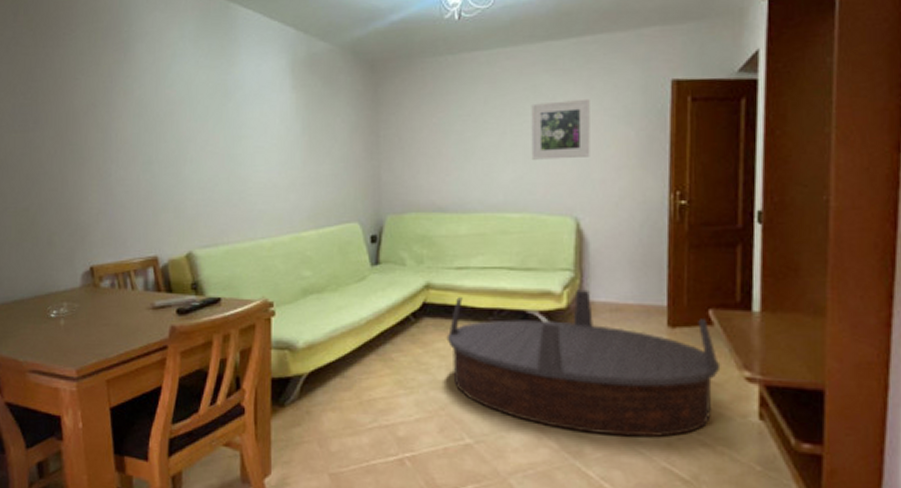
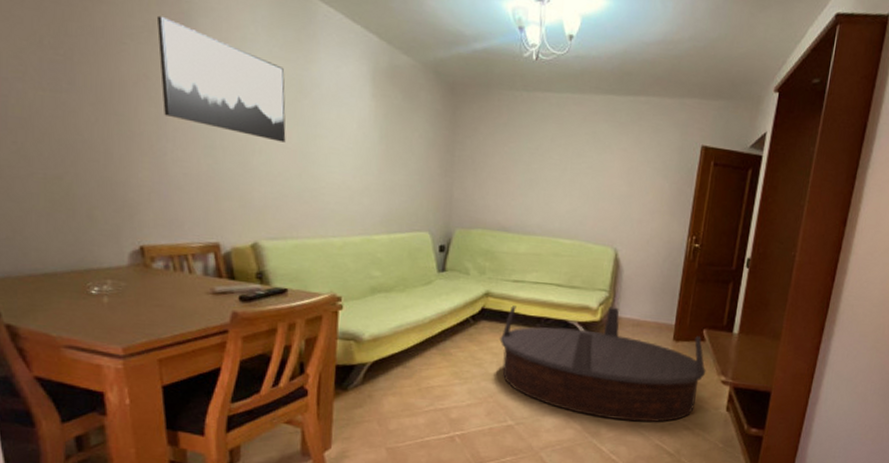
wall art: none [102,48,214,148] -> present [156,15,286,143]
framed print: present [531,98,590,160] -> none [585,147,638,200]

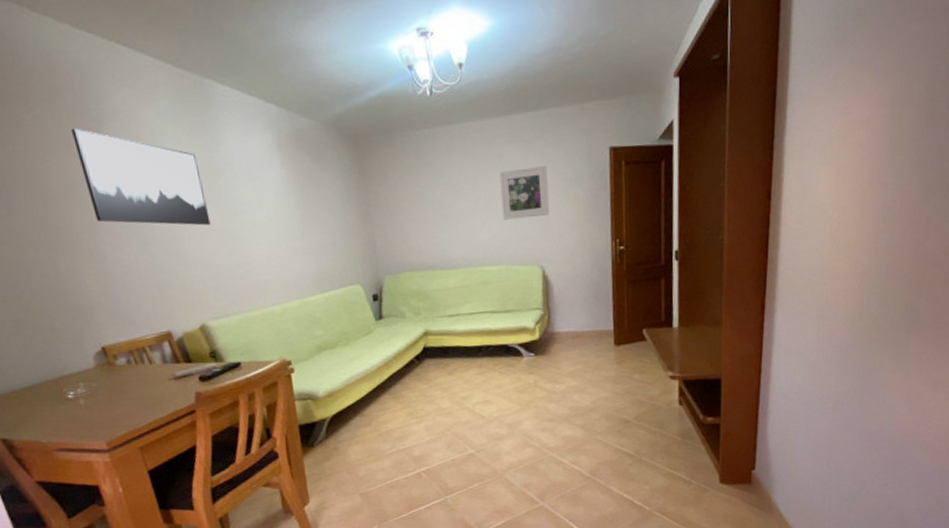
coffee table: present [499,306,706,422] -> none [446,323,653,432]
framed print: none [585,147,638,200] -> present [499,165,550,220]

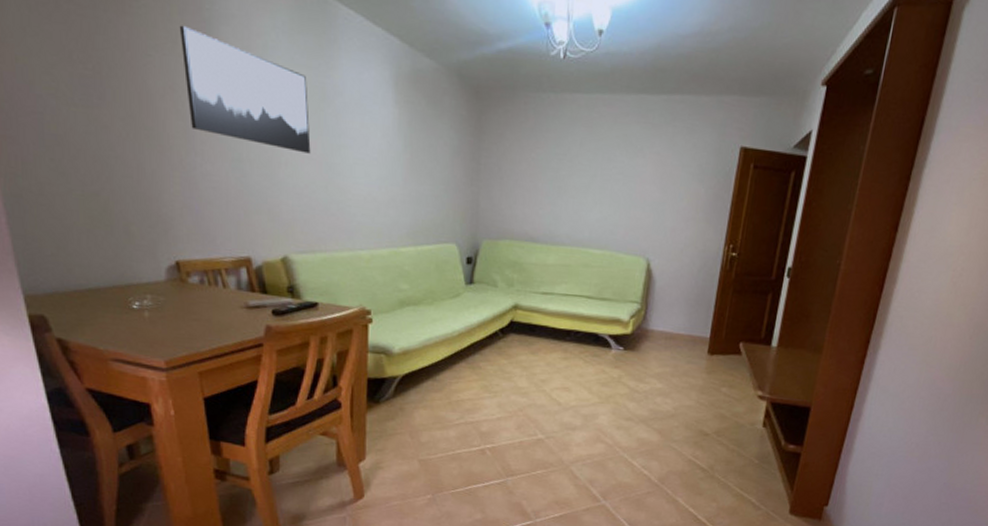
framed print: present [499,165,550,220] -> none [616,151,672,207]

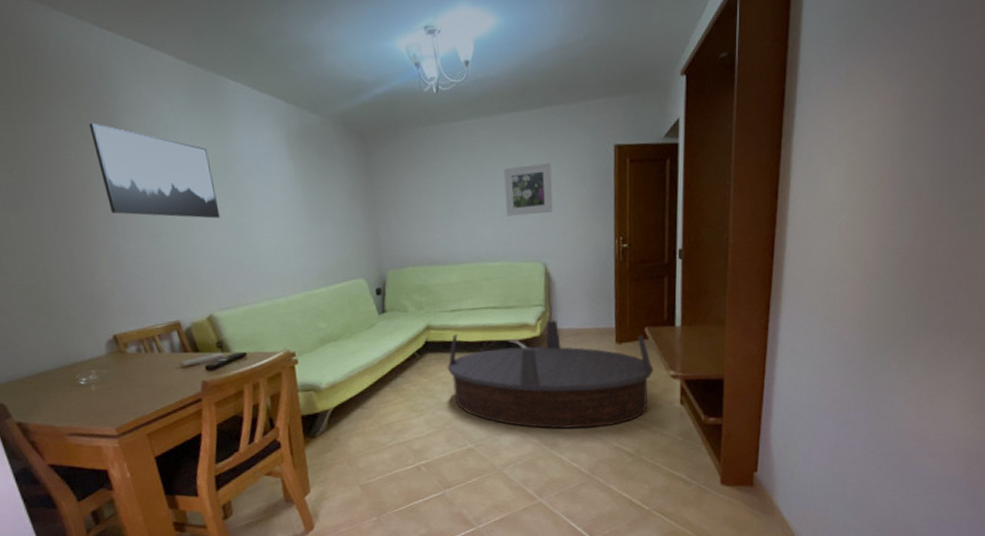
coffee table: none [529,318,742,437] -> present [447,320,654,429]
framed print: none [616,151,672,207] -> present [503,162,553,216]

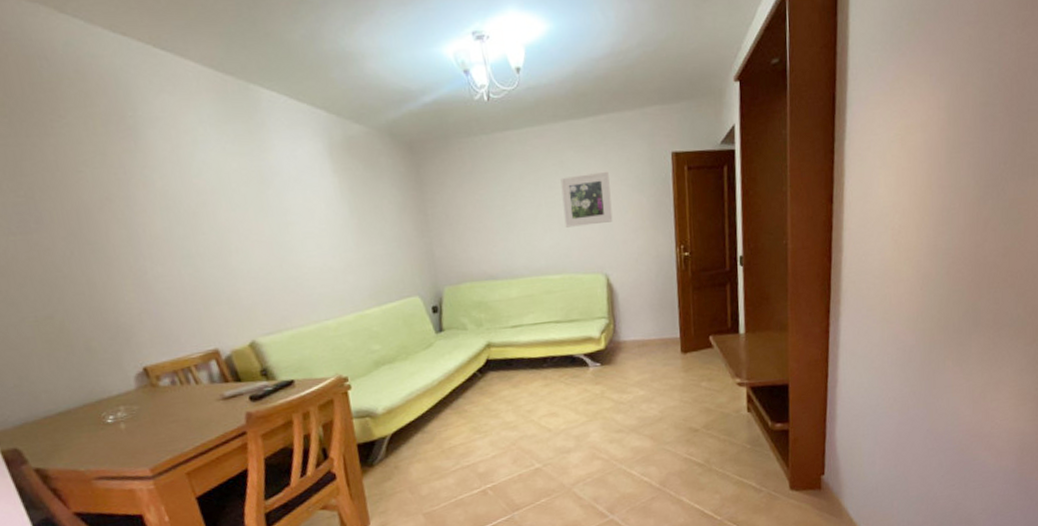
wall art: present [88,122,220,219] -> none [105,136,259,238]
coffee table: present [447,320,654,429] -> none [510,332,720,443]

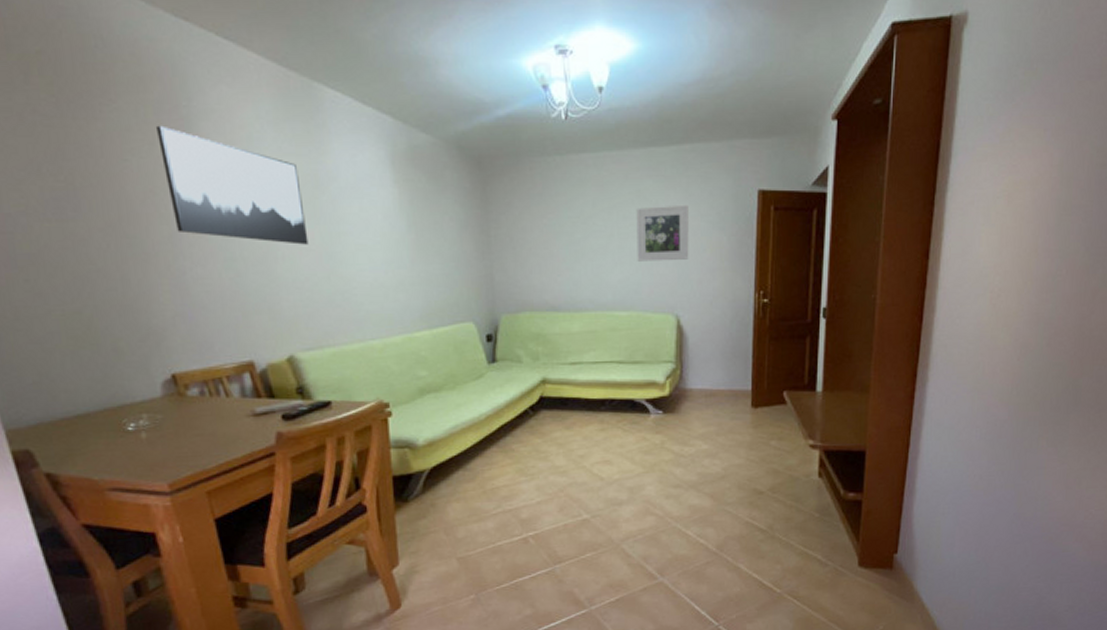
wall art: none [105,136,259,238] -> present [155,125,309,245]

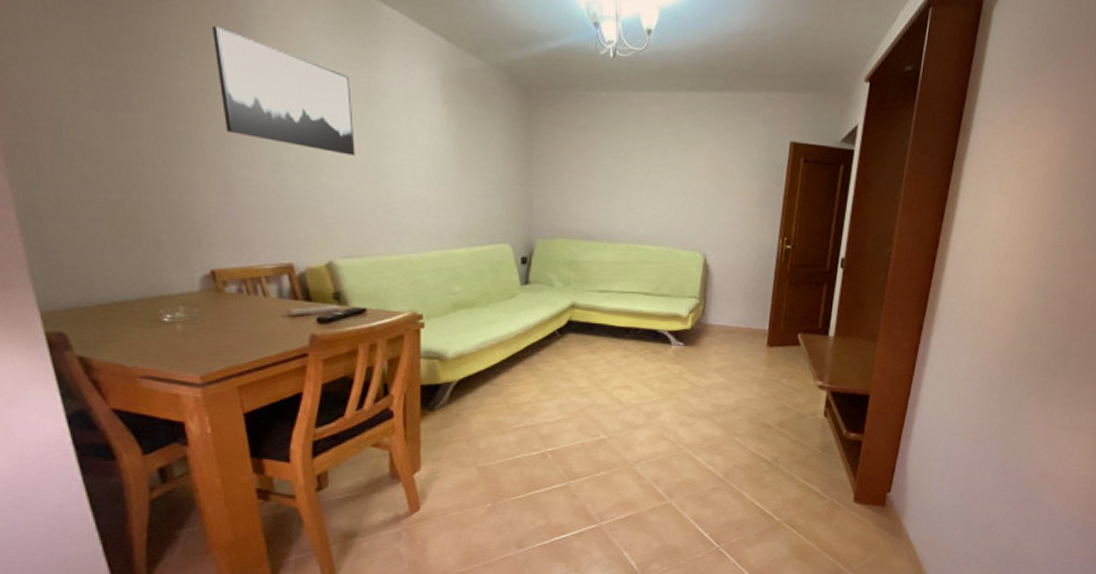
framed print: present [636,204,689,261] -> none [671,148,724,202]

